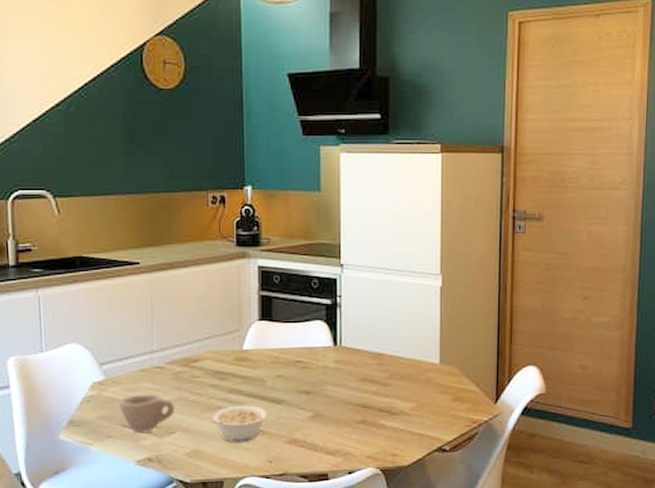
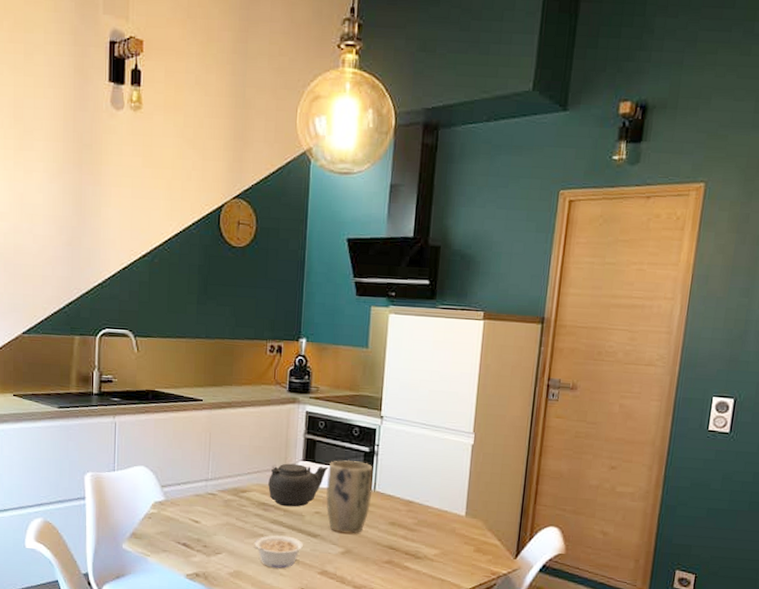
cup: present [119,393,176,432] -> none [175,516,223,550]
teapot: none [221,324,288,373] -> present [267,463,328,507]
plant pot: none [287,315,338,396] -> present [326,459,374,534]

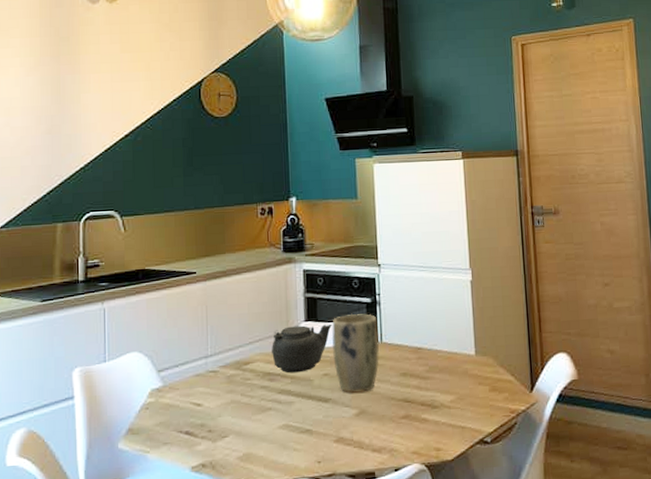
legume: present [253,535,303,569] -> none [262,405,315,444]

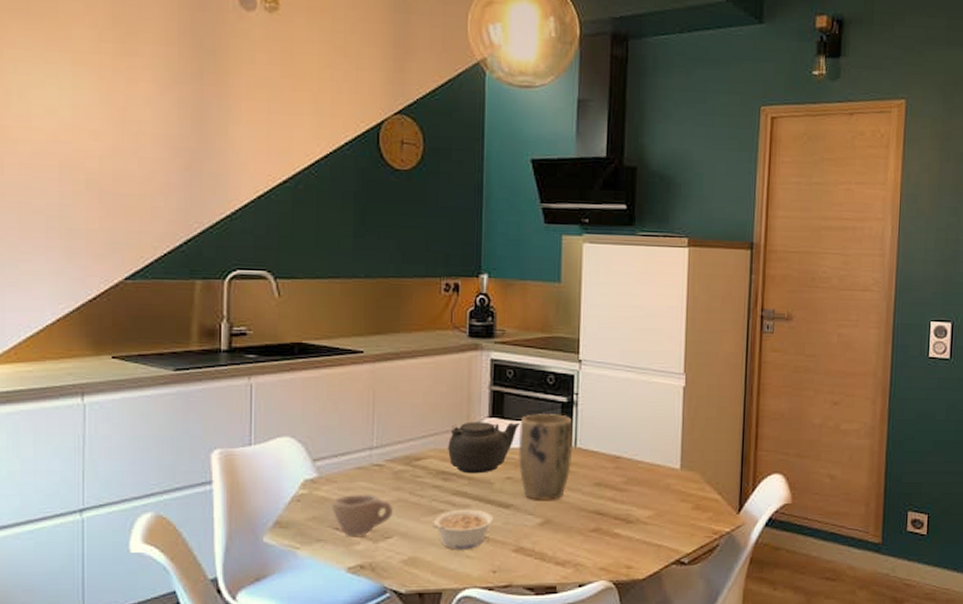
cup: none [176,398,228,438] -> present [332,494,394,536]
legume: none [262,405,315,444] -> present [432,509,493,549]

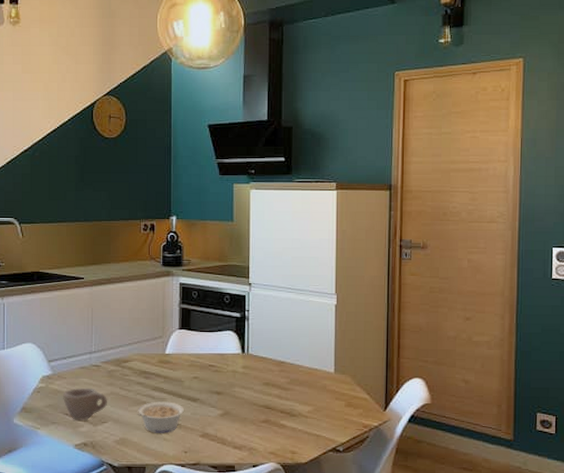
teapot: present [447,422,520,474] -> none [147,332,203,374]
plant pot: present [518,412,574,500] -> none [202,325,246,396]

